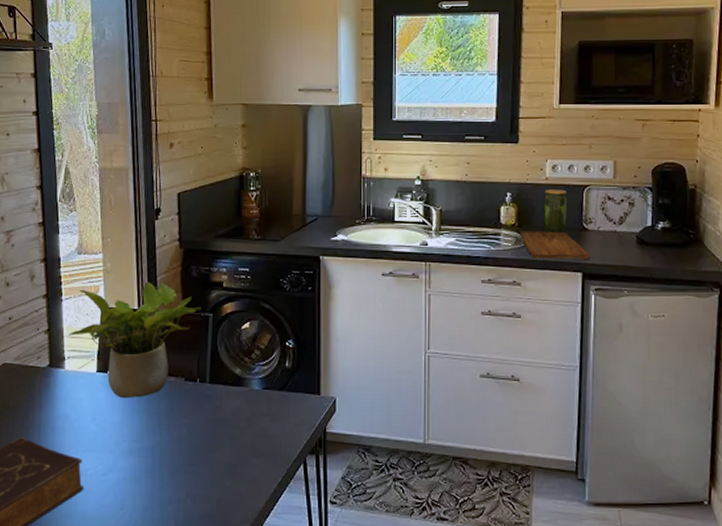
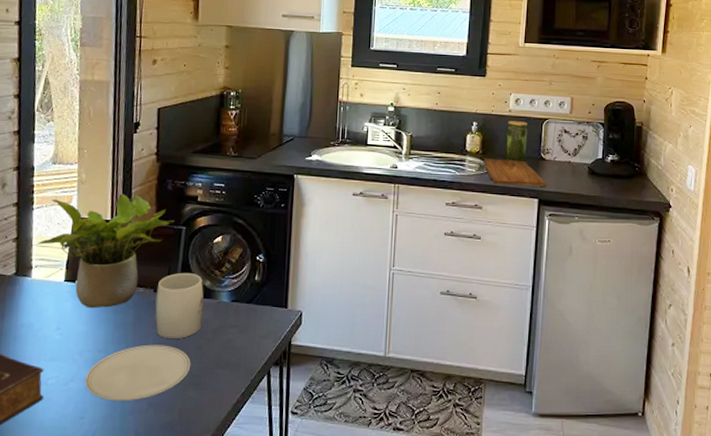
plate: none [123,434,226,491] -> present [85,344,191,401]
mug: none [187,360,236,429] -> present [155,272,204,340]

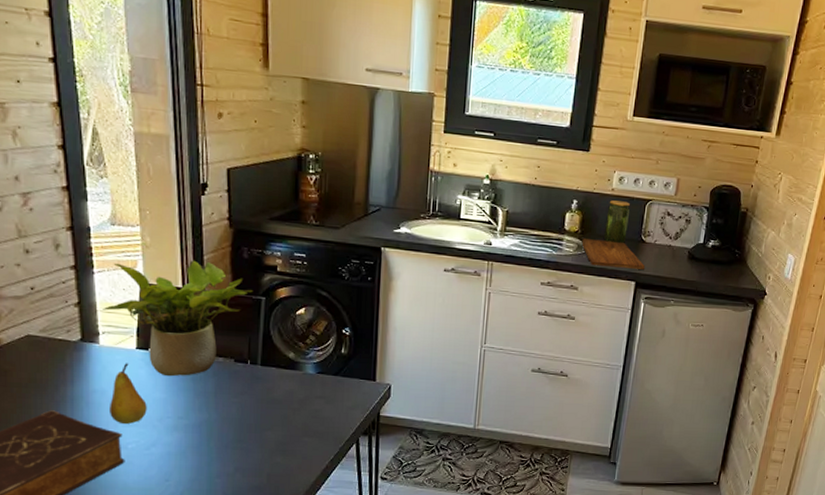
fruit: none [34,296,70,358] -> present [110,363,147,424]
plate: present [85,344,191,401] -> none [167,413,277,466]
mug: present [155,272,204,340] -> none [237,343,289,409]

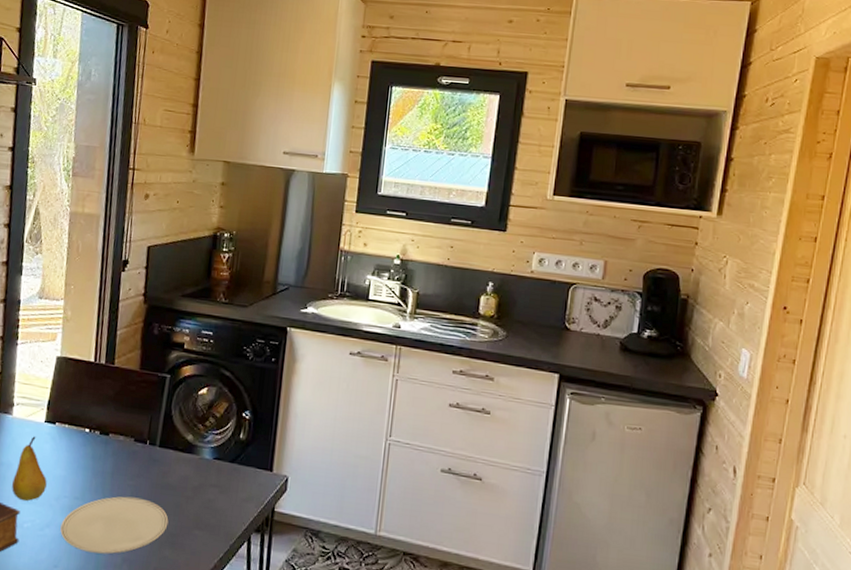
potted plant: present [103,260,253,377] -> none [20,334,159,454]
plate: none [167,413,277,466] -> present [60,496,169,555]
cutting board: present [582,238,645,270] -> none [498,324,570,361]
jar: present [603,200,631,244] -> none [522,283,552,332]

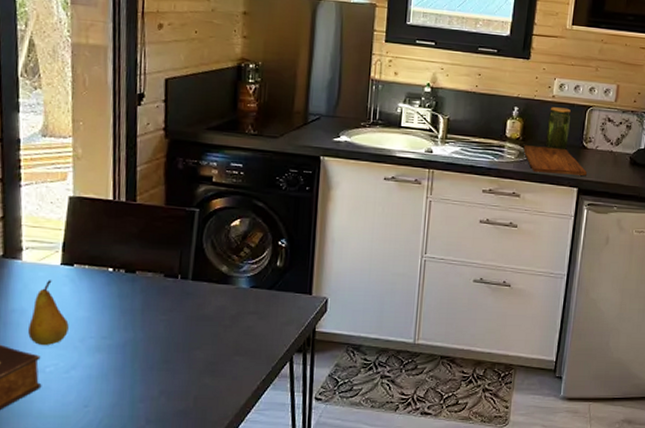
plate: present [60,496,169,555] -> none [88,331,207,389]
cutting board: none [498,324,570,361] -> present [523,145,587,176]
jar: none [522,283,552,332] -> present [544,107,571,151]

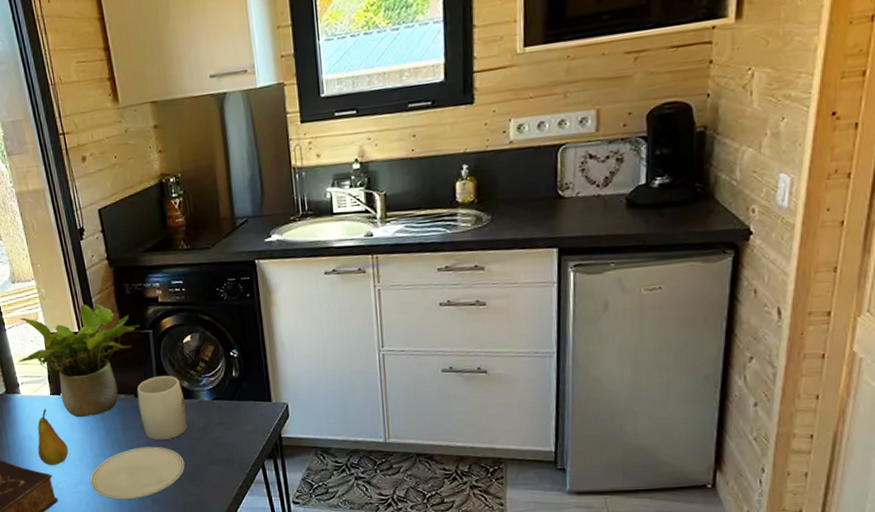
potted plant: none [28,171,187,294] -> present [18,303,140,418]
plate: none [88,331,207,389] -> present [90,446,185,500]
mug: none [166,256,221,326] -> present [136,375,188,441]
cutting board: present [523,145,587,176] -> none [480,203,568,238]
jar: present [544,107,571,151] -> none [507,153,538,207]

